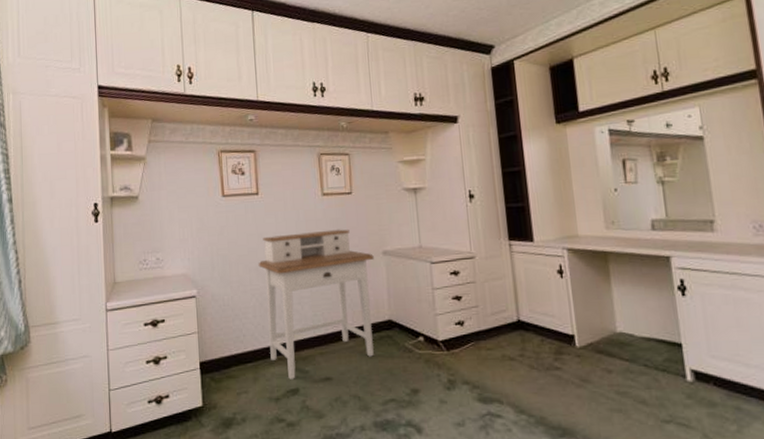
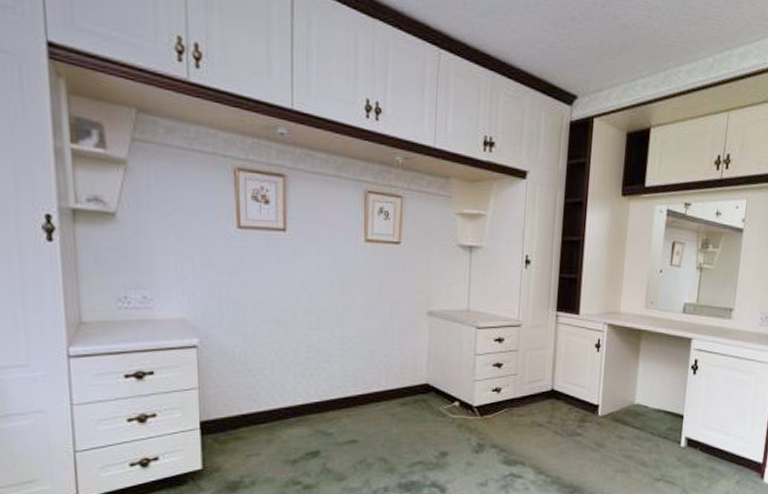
desk: present [258,229,374,379] -> none [280,282,417,442]

